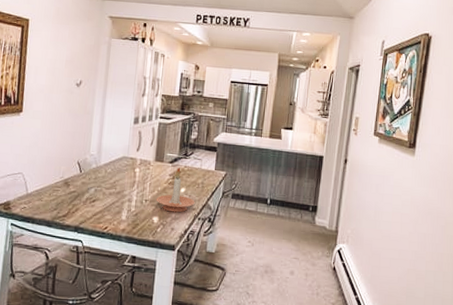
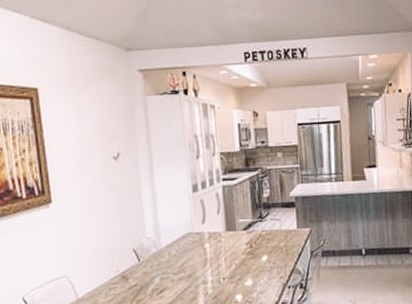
candle holder: present [156,167,195,213] -> none [235,233,281,286]

